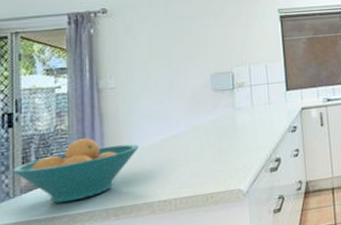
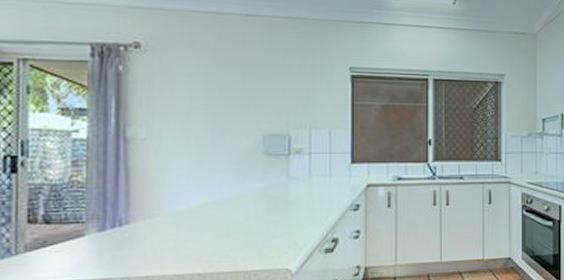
fruit bowl: present [13,138,139,204] -> none [15,195,172,267]

